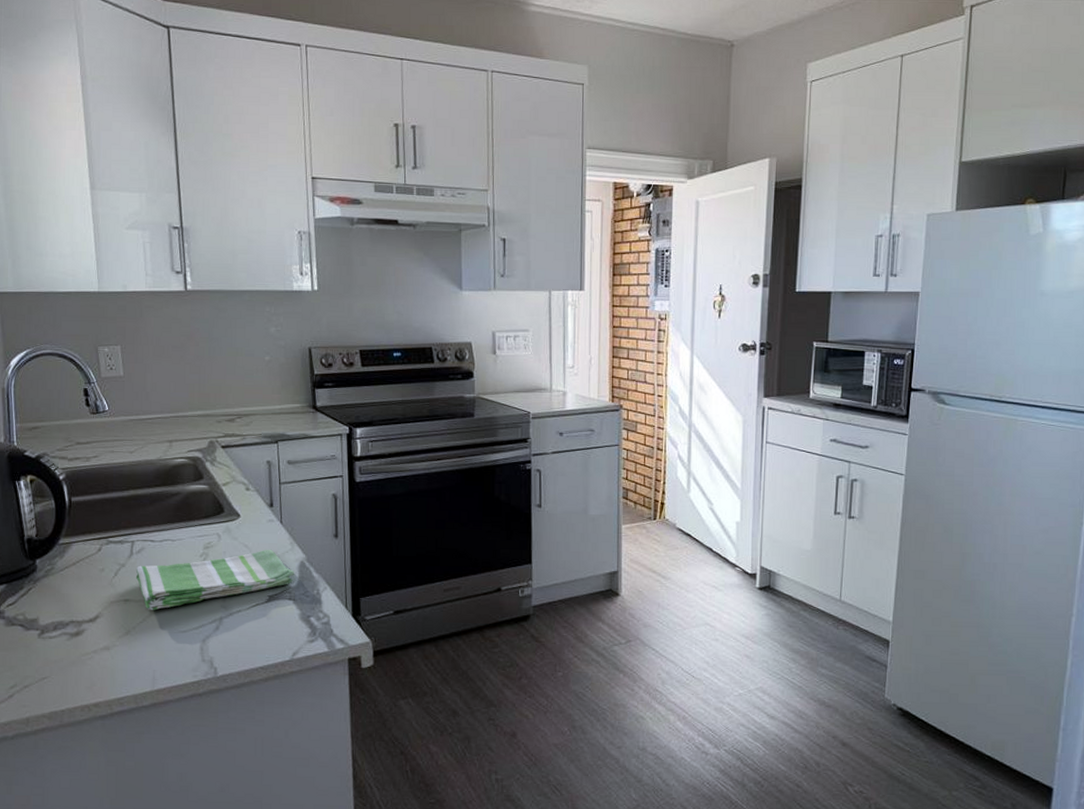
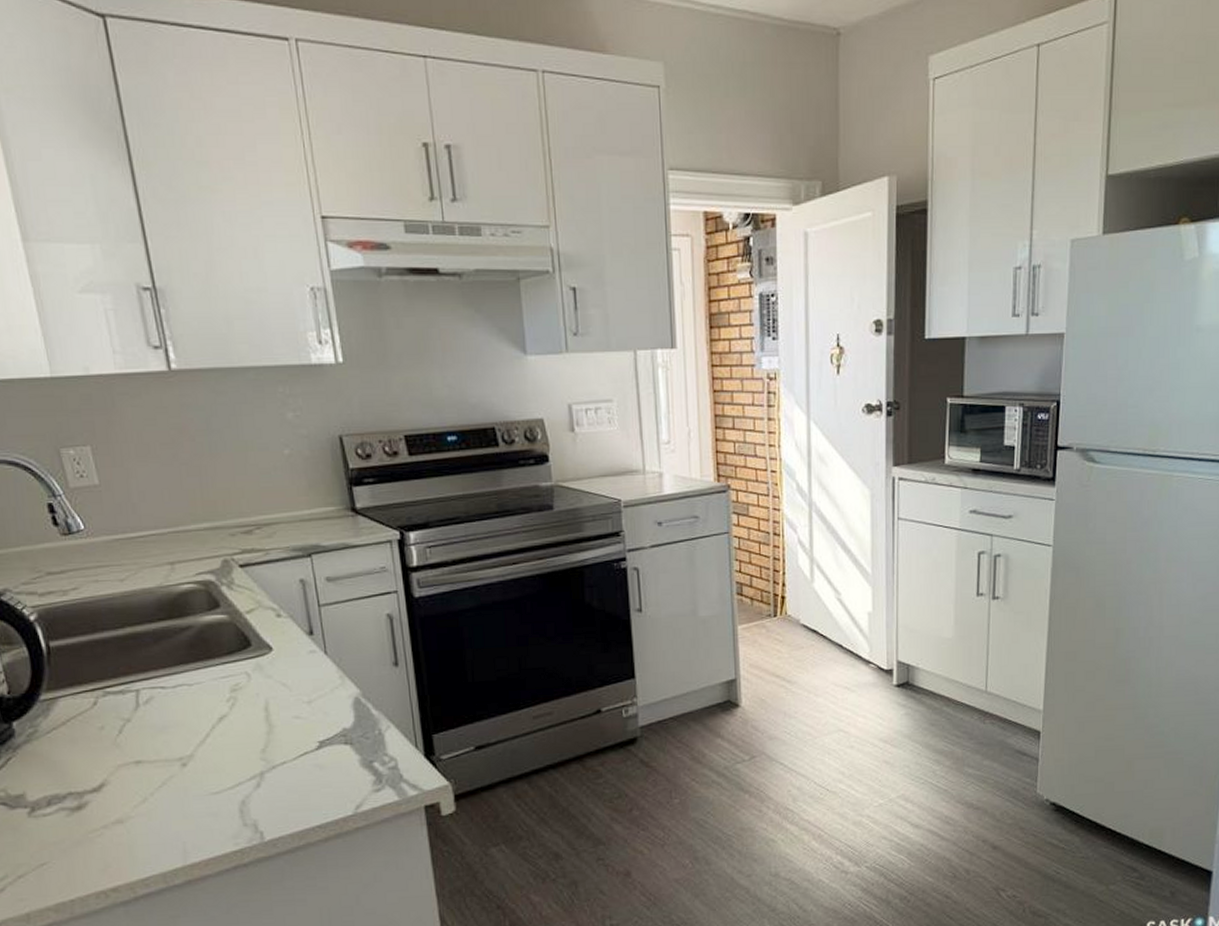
dish towel: present [136,549,294,611] -> none [146,686,348,772]

